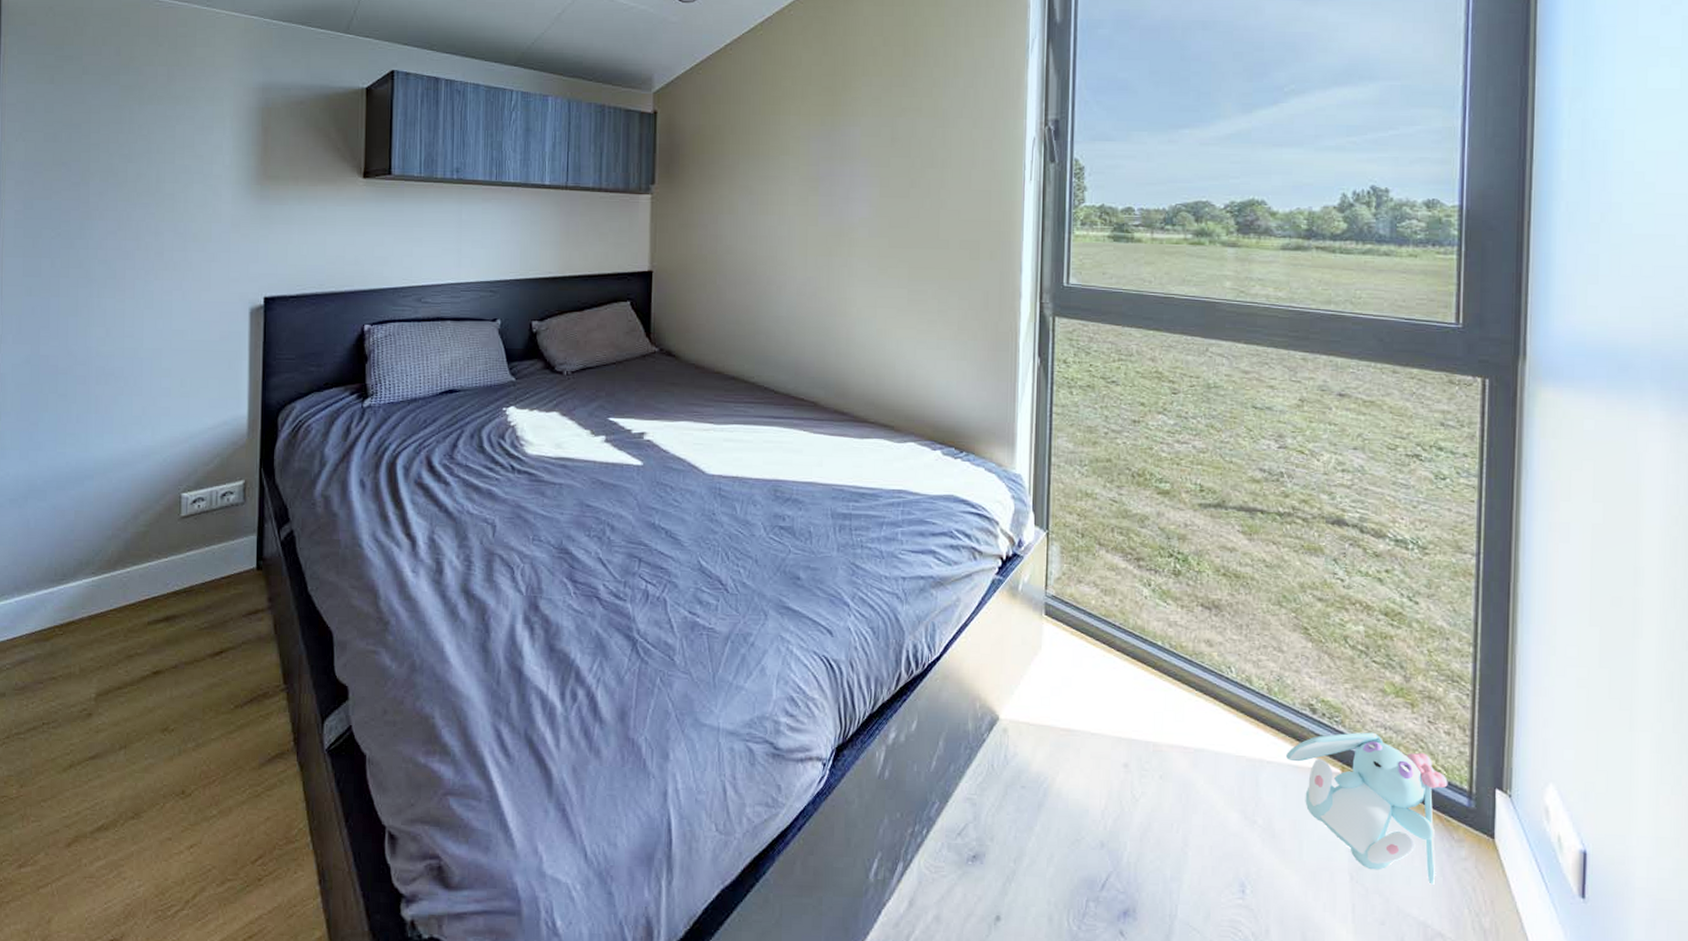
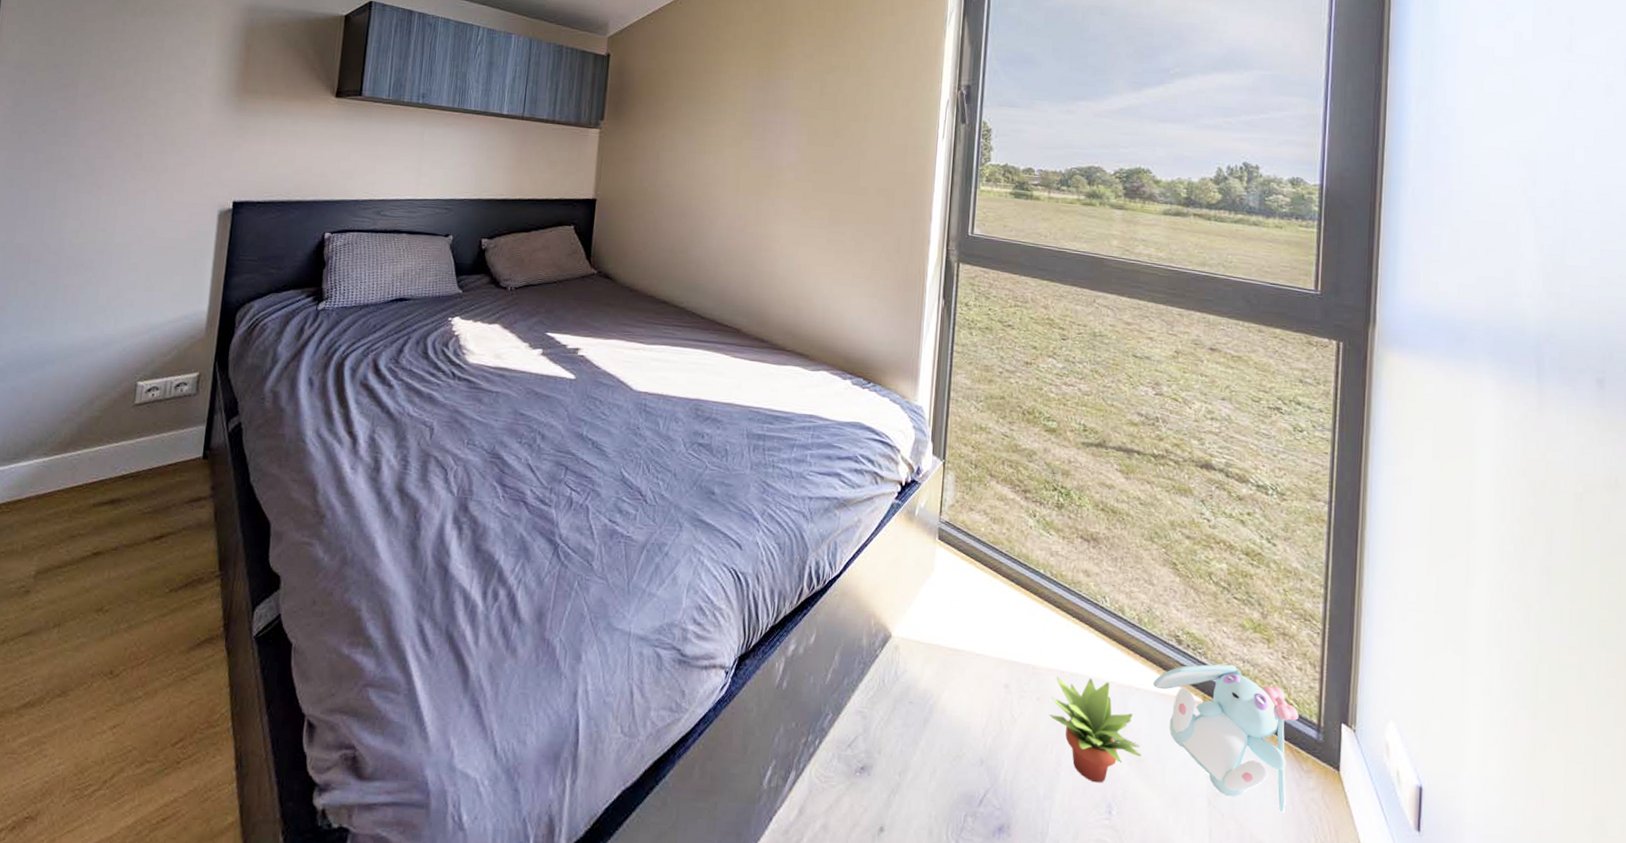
succulent plant: none [1173,753,1275,862] -> present [1049,676,1141,783]

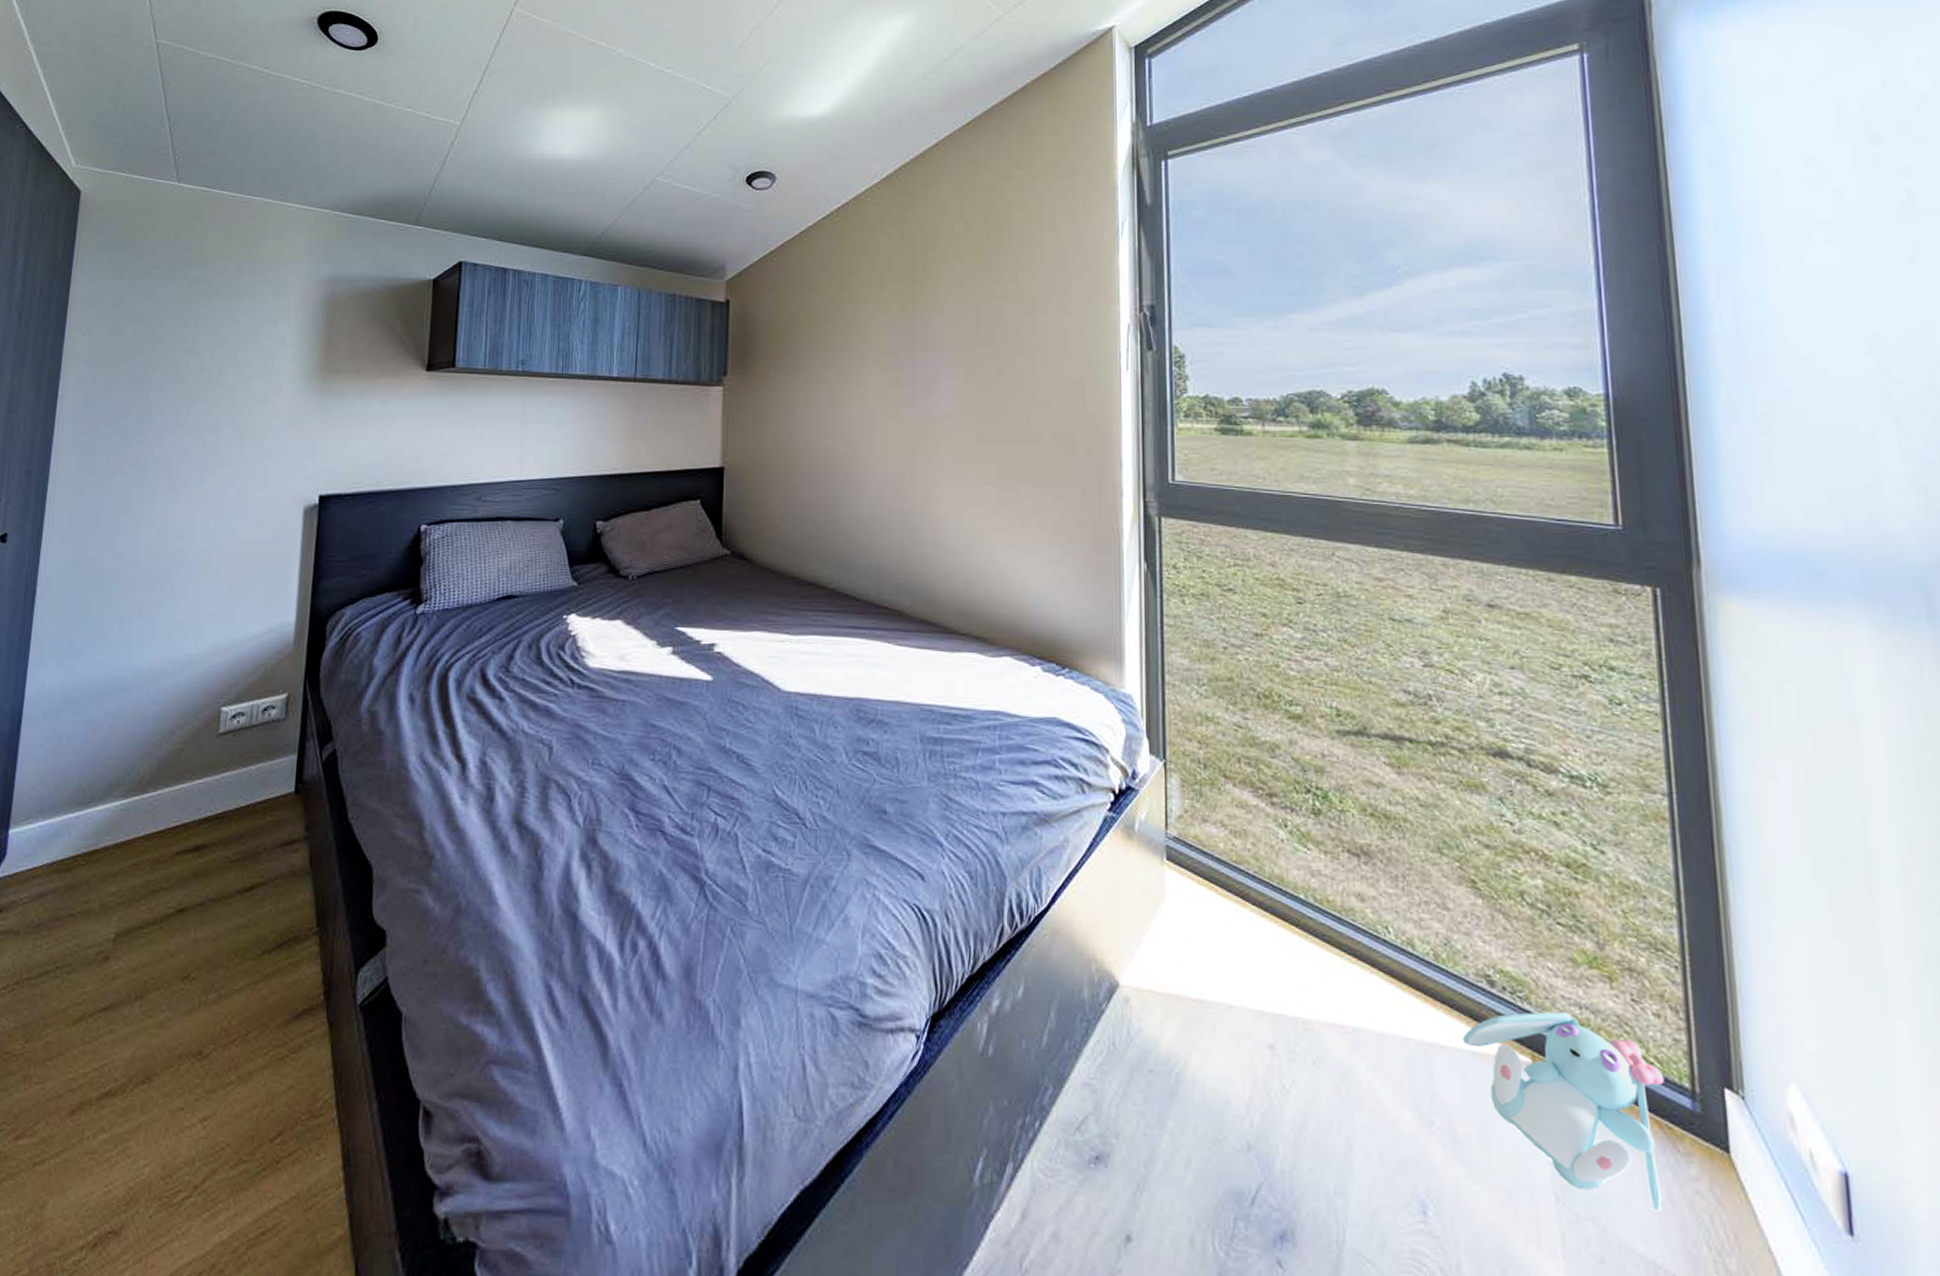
succulent plant: present [1049,676,1141,783] -> none [1331,1033,1458,1174]

